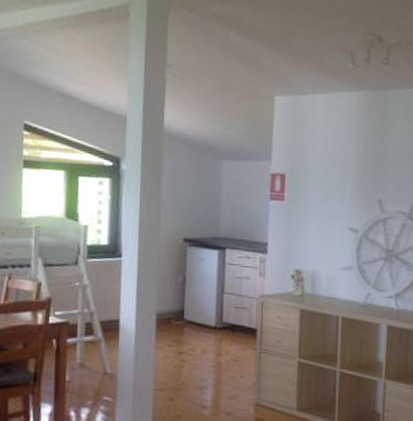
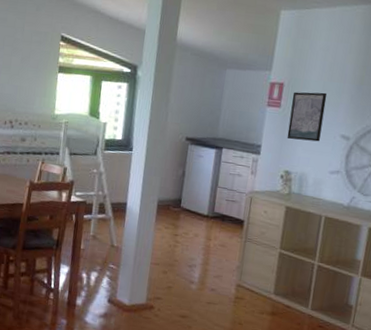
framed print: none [294,183,331,236] -> present [286,91,327,142]

